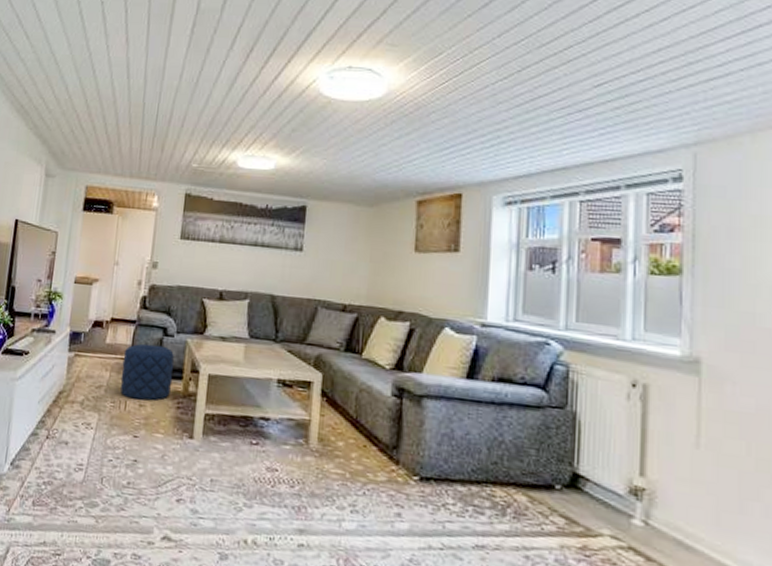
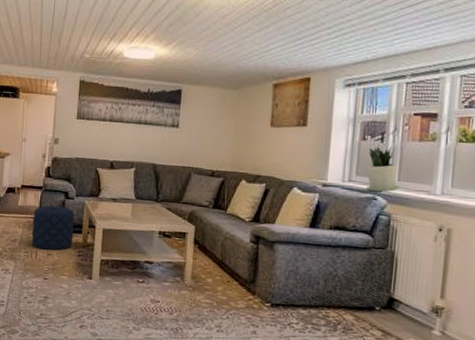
planter: none [536,277,578,336] -> present [366,146,400,193]

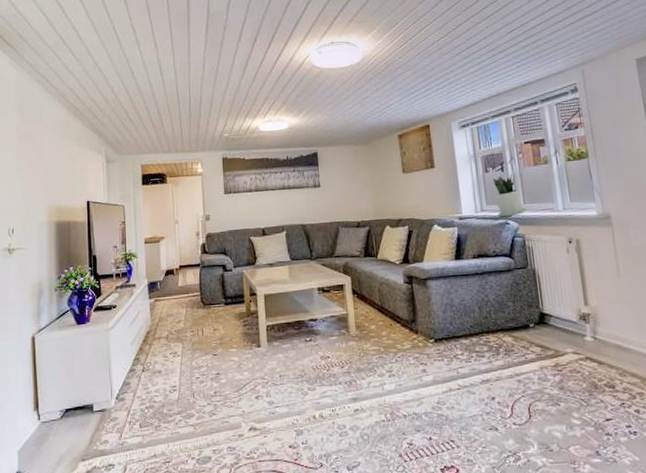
pouf: present [31,205,75,251] -> none [194,279,237,326]

